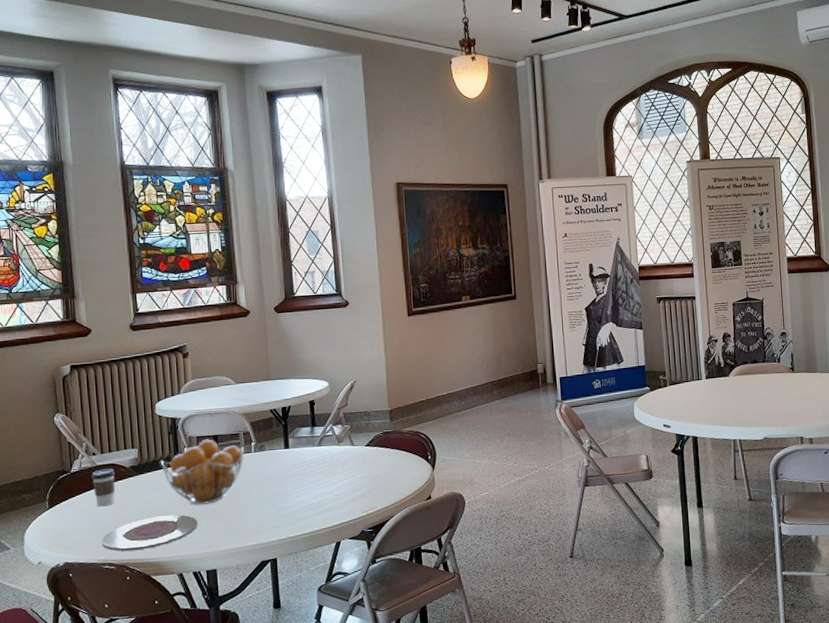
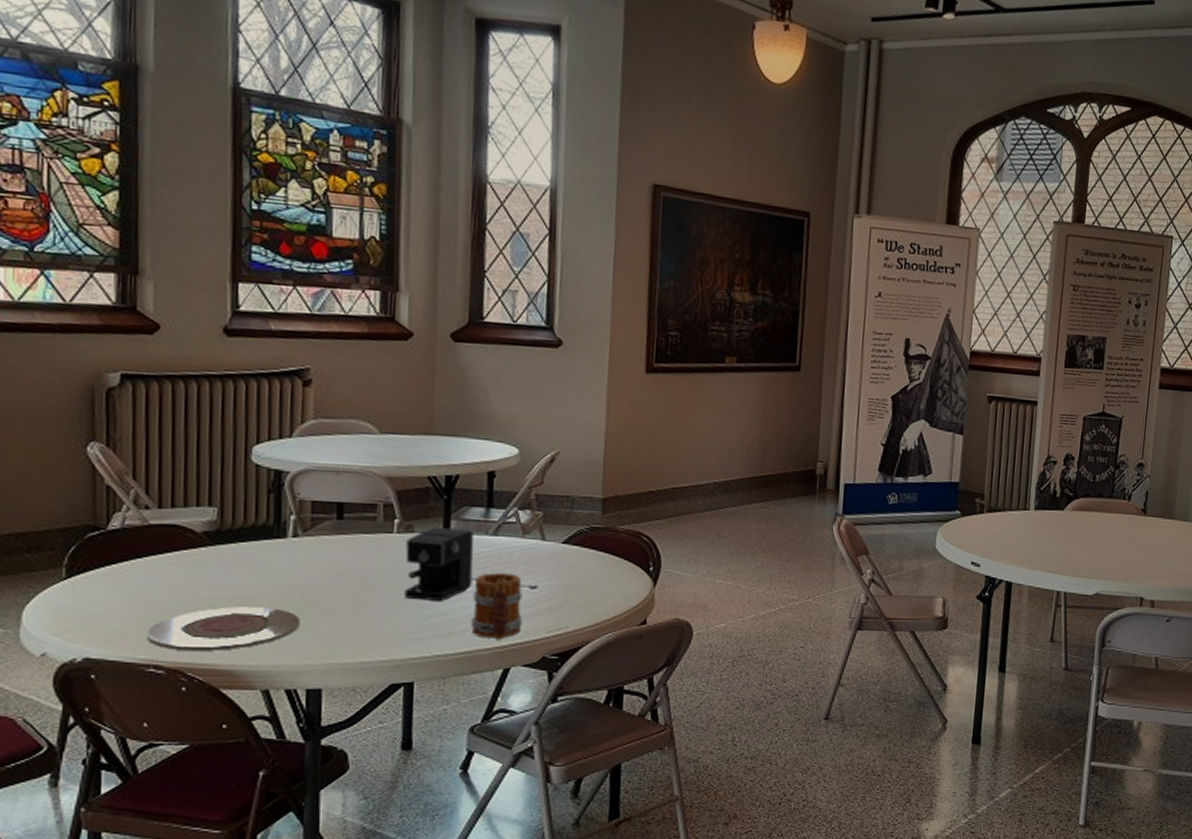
coffee cup: present [92,468,116,507] -> none [140,530,177,585]
fruit basket: present [161,439,244,505] -> none [252,506,382,598]
coffee maker: none [261,444,353,499] -> present [405,527,539,601]
mug: none [309,472,345,522] -> present [471,572,523,640]

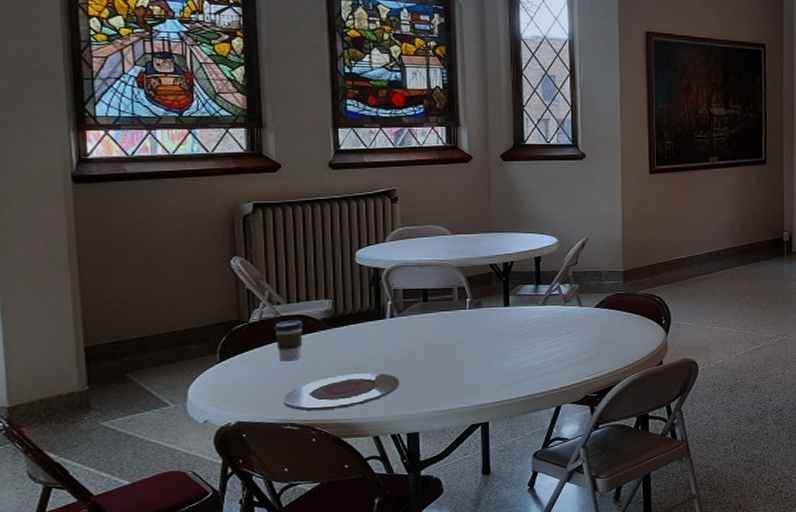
coffee cup: none [140,530,177,585] -> present [274,320,303,362]
coffee maker: present [405,527,539,601] -> none [476,302,579,359]
mug: present [471,572,523,640] -> none [530,333,569,385]

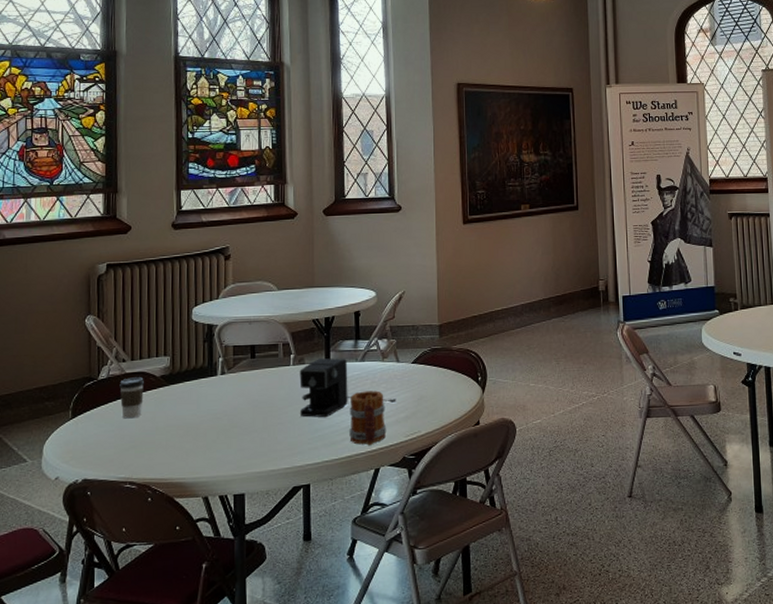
plate: present [283,373,400,411] -> none [124,431,228,469]
coffee maker: none [476,302,579,359] -> present [299,358,397,417]
mug: none [530,333,569,385] -> present [349,390,387,446]

